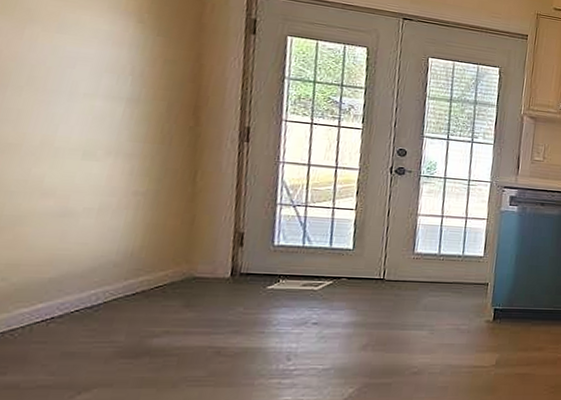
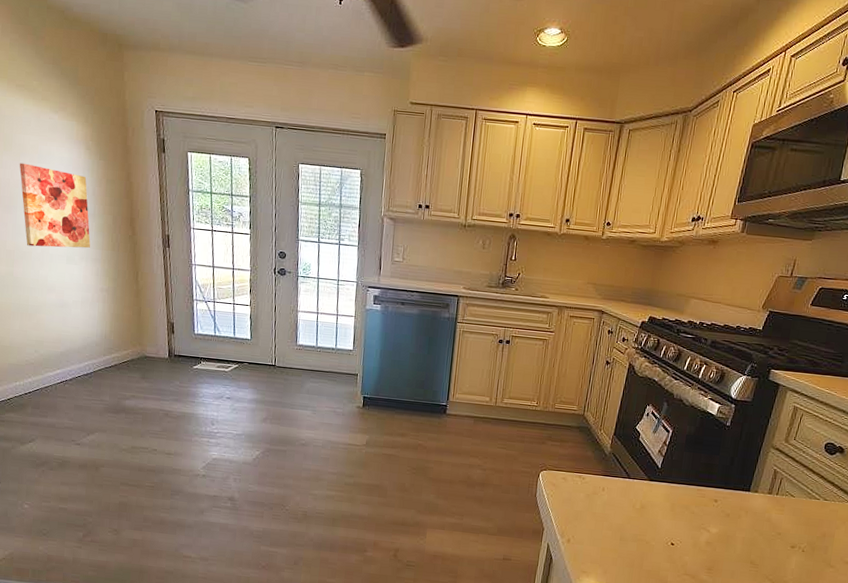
wall art: none [14,31,133,141] -> present [19,163,91,249]

